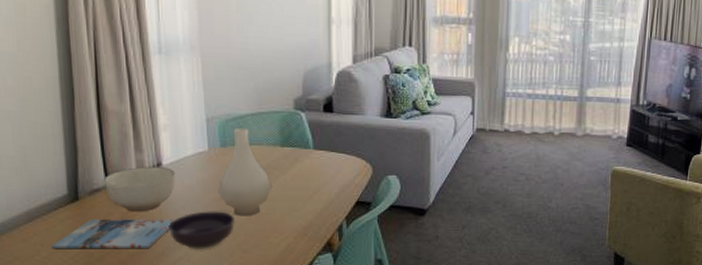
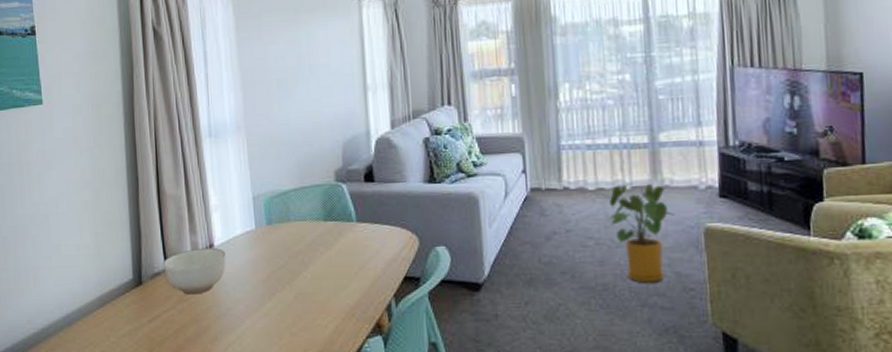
magazine: present [51,219,176,249] -> none [118,301,227,334]
bowl: present [169,211,235,249] -> none [221,292,283,333]
vase: present [217,127,273,216] -> none [265,203,318,297]
house plant: none [539,130,592,213] -> present [608,184,676,283]

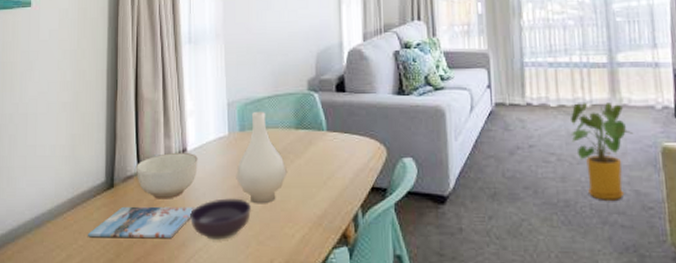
magazine: none [118,301,227,334] -> present [87,206,197,239]
bowl: none [221,292,283,333] -> present [190,198,251,240]
vase: none [265,203,318,297] -> present [236,111,288,204]

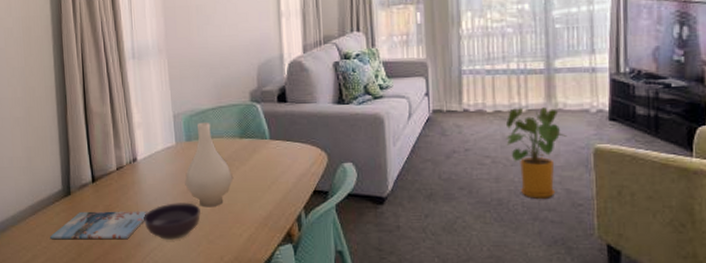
bowl: present [135,152,198,199] -> none [89,161,149,205]

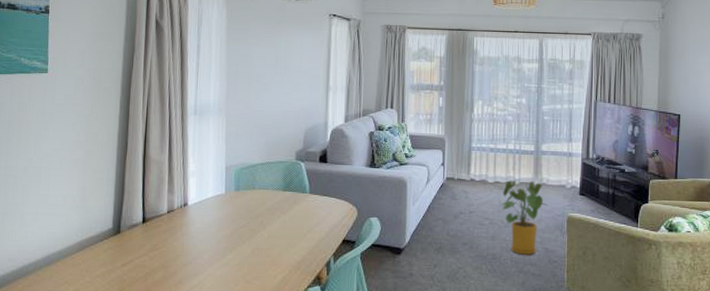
magazine: present [49,211,149,240] -> none [94,249,194,277]
bowl: present [144,203,201,240] -> none [188,245,241,279]
vase: present [185,122,234,208] -> none [229,175,275,251]

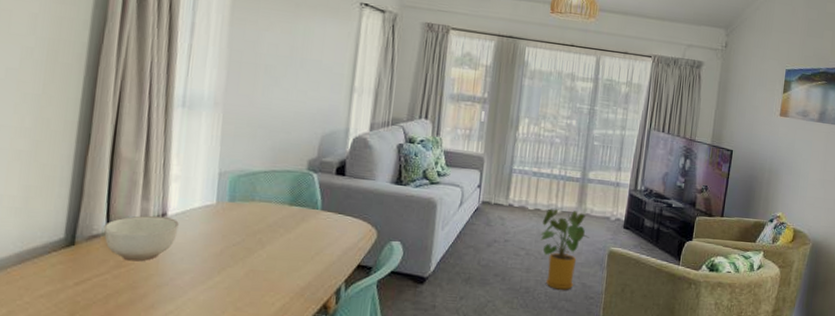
bowl: none [140,206,197,245] -> present [103,215,179,262]

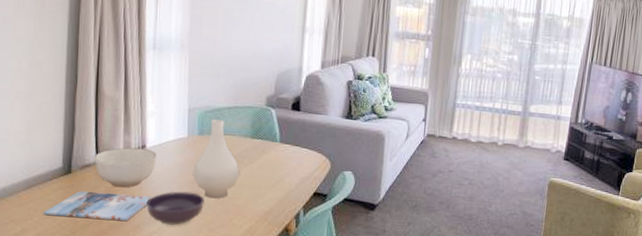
magazine: none [35,265,172,299] -> present [43,190,153,221]
bowl: none [163,265,232,304] -> present [146,191,205,226]
vase: none [219,184,276,273] -> present [192,119,241,199]
house plant: present [540,208,590,290] -> none [482,140,531,218]

